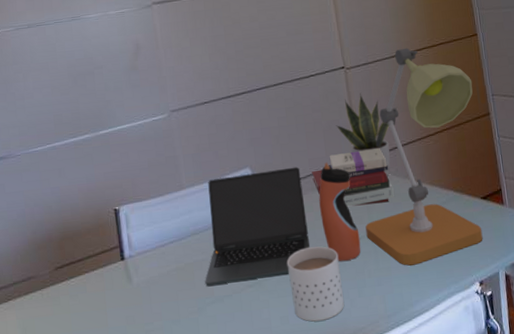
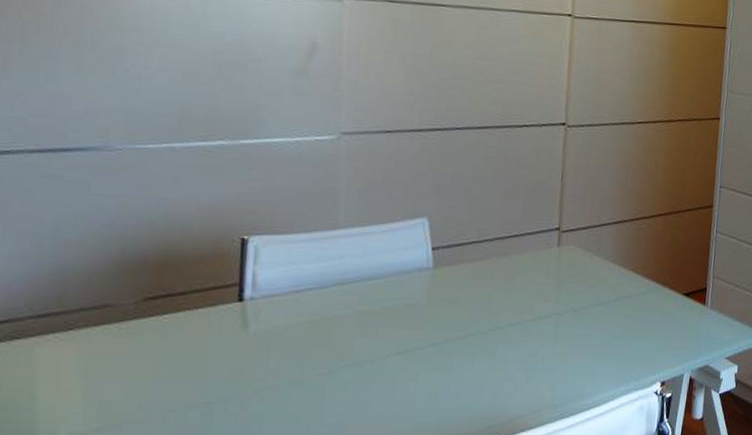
laptop: present [205,166,310,287] -> none [343,223,489,348]
mug: present [286,246,345,322] -> none [446,318,512,402]
books: present [312,147,395,207] -> none [500,220,592,283]
water bottle: present [319,162,361,261] -> none [500,227,547,340]
potted plant: present [336,92,398,177] -> none [541,156,616,255]
desk lamp: present [365,48,483,266] -> none [549,116,703,355]

